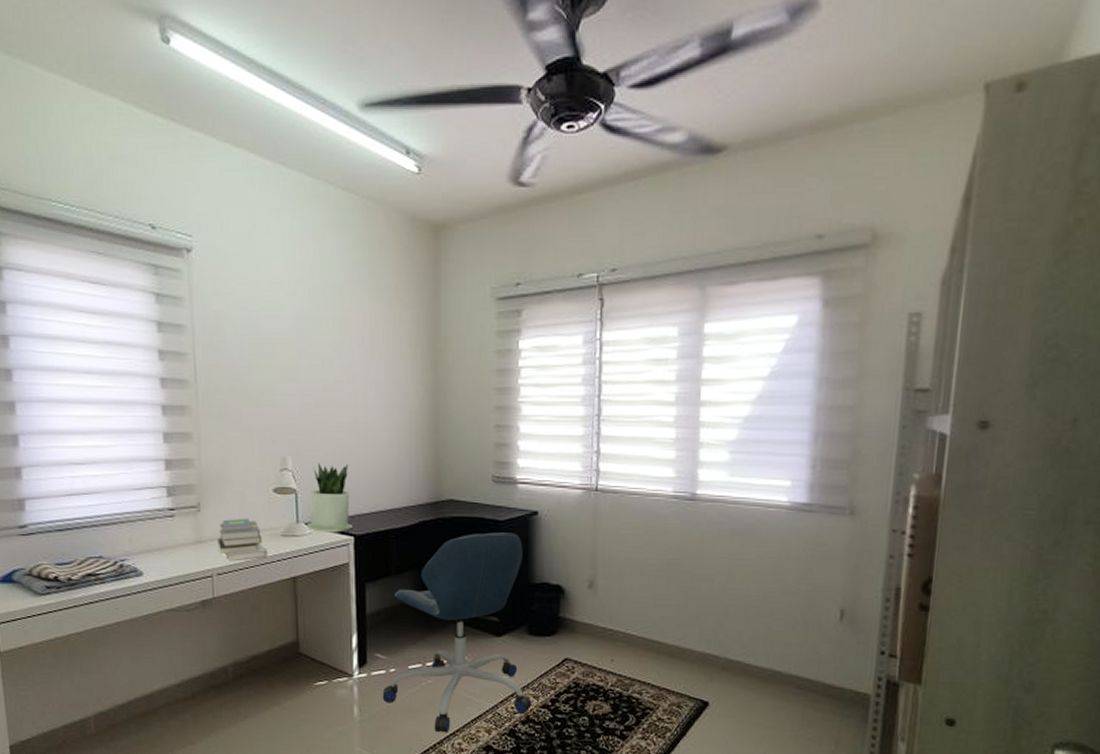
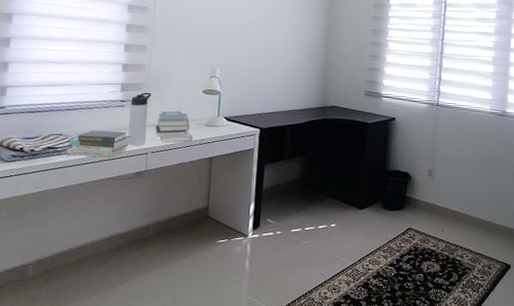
books: none [110,549,191,584] -> present [66,130,132,158]
thermos bottle: none [182,496,209,568] -> present [128,92,151,147]
planter: present [306,463,352,533] -> none [224,73,262,126]
office chair: present [382,532,532,733] -> none [269,131,383,284]

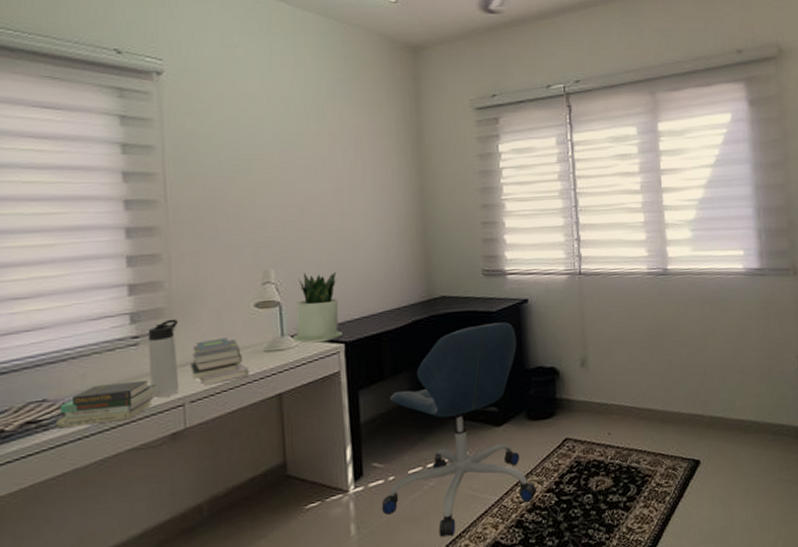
planter: none [224,73,262,126] -> present [292,272,342,344]
office chair: none [269,131,383,284] -> present [381,322,537,537]

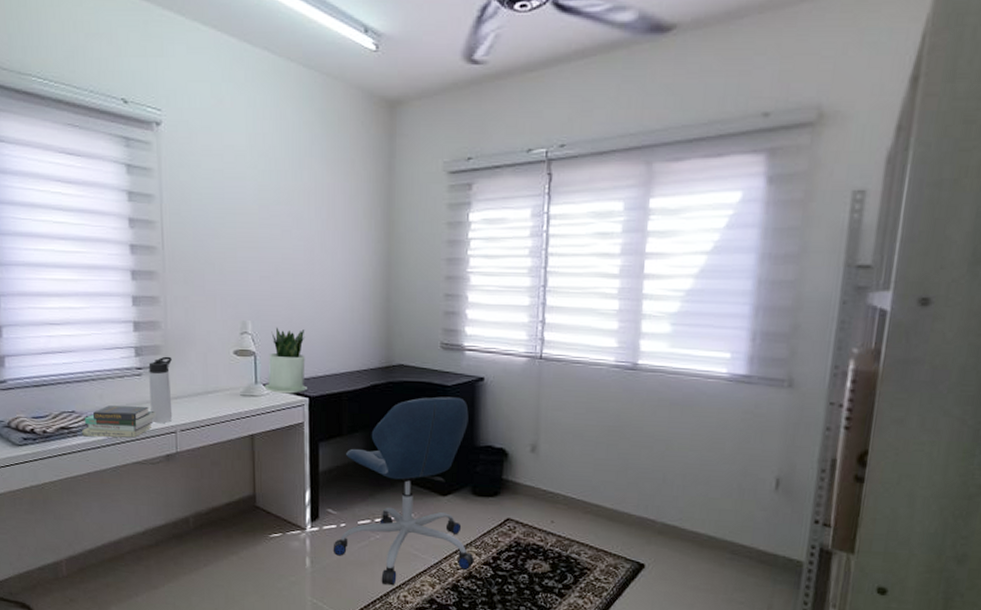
books: present [190,337,249,386] -> none [181,378,227,419]

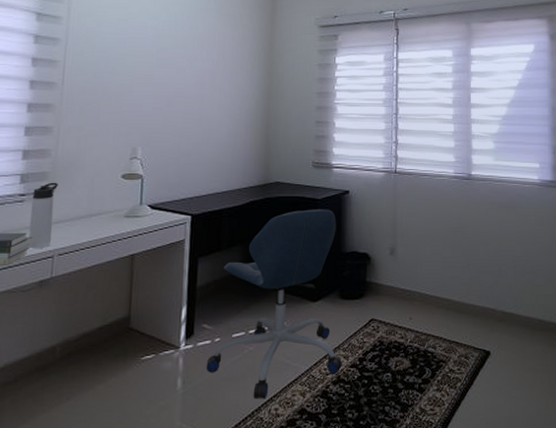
planter: present [264,327,307,394] -> none [148,152,192,213]

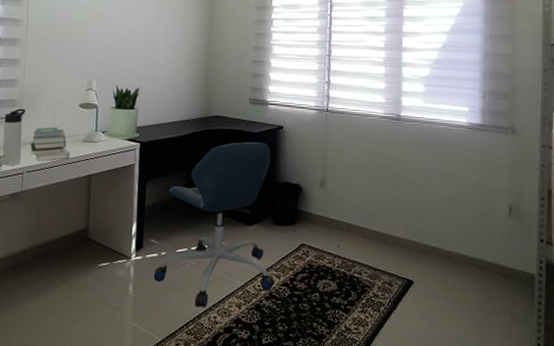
books: none [62,202,110,242] -> present [30,127,70,162]
planter: none [148,152,192,213] -> present [103,85,140,140]

